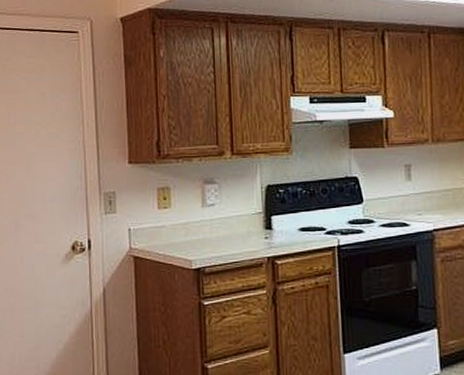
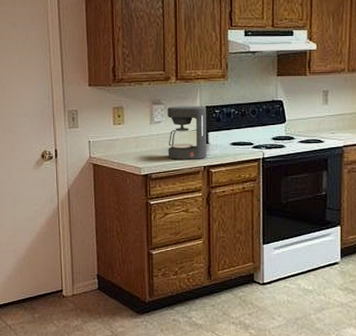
coffee maker: none [222,184,270,250] -> present [167,105,207,160]

